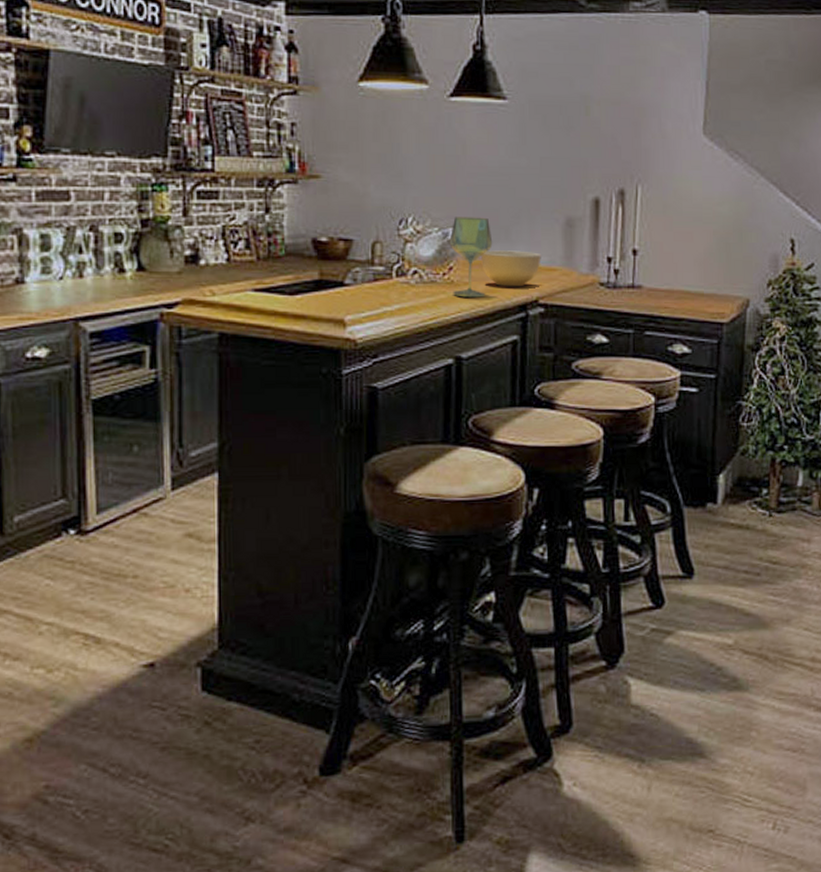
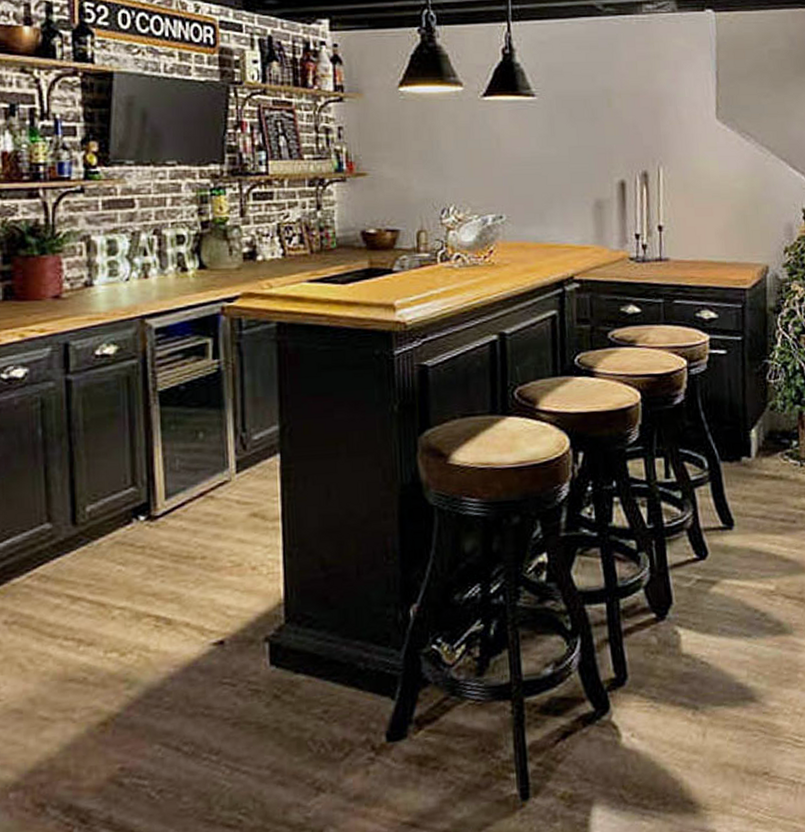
wine glass: present [449,217,493,298] -> none [488,203,529,278]
bowl: present [481,250,541,287] -> none [519,232,575,266]

